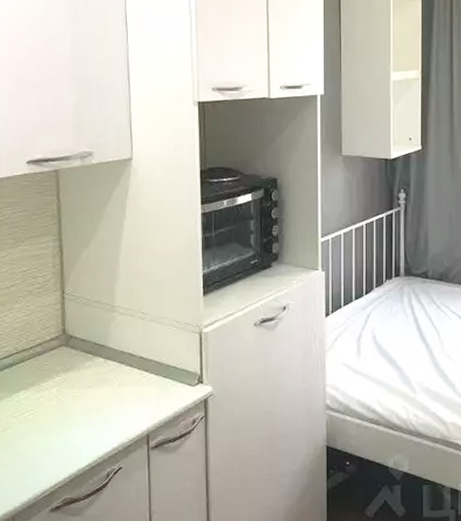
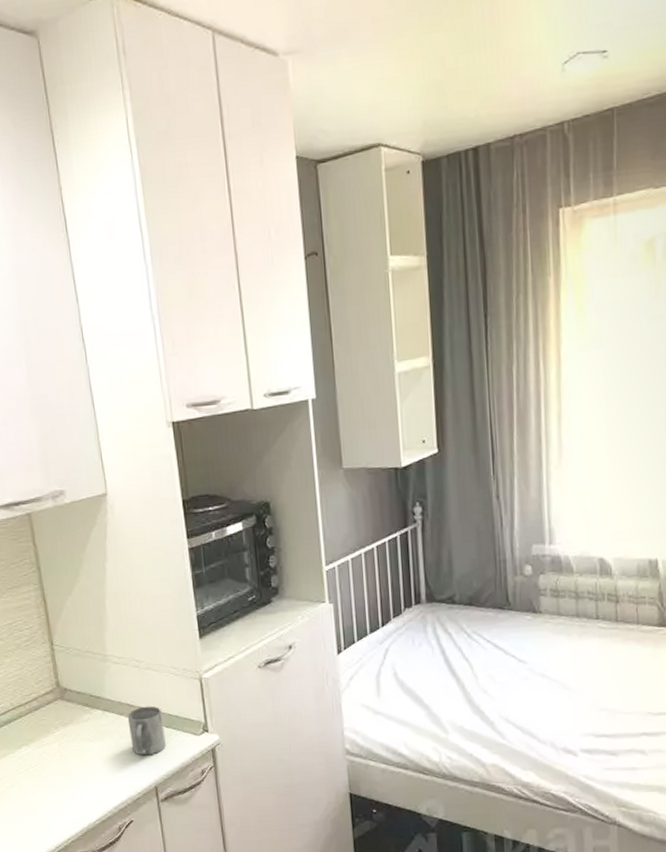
mug: none [127,356,162,404] -> present [127,706,166,756]

